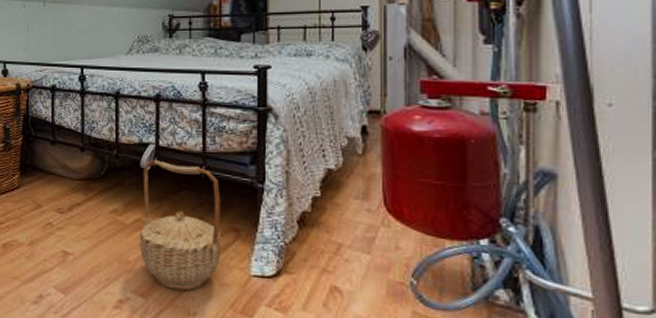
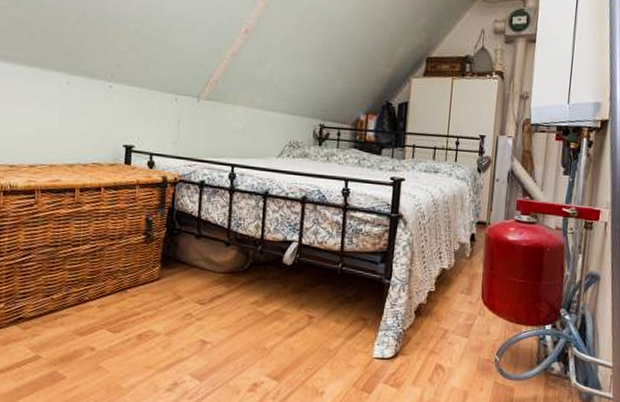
basket: present [140,160,222,291] -> none [277,256,353,373]

